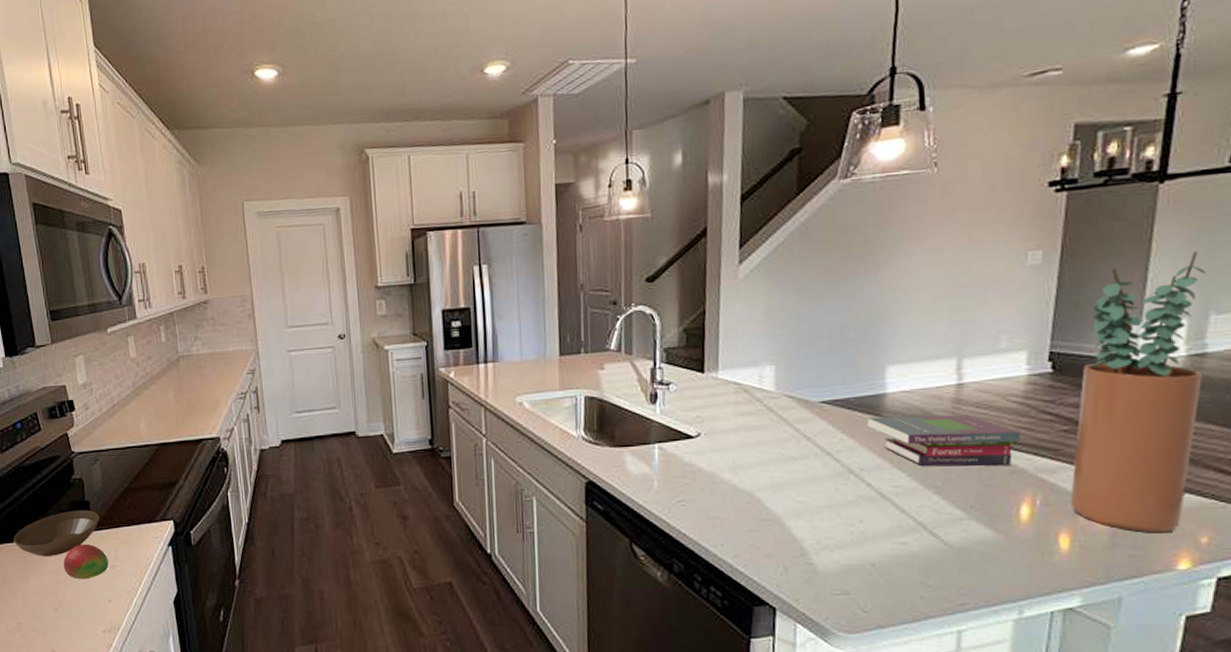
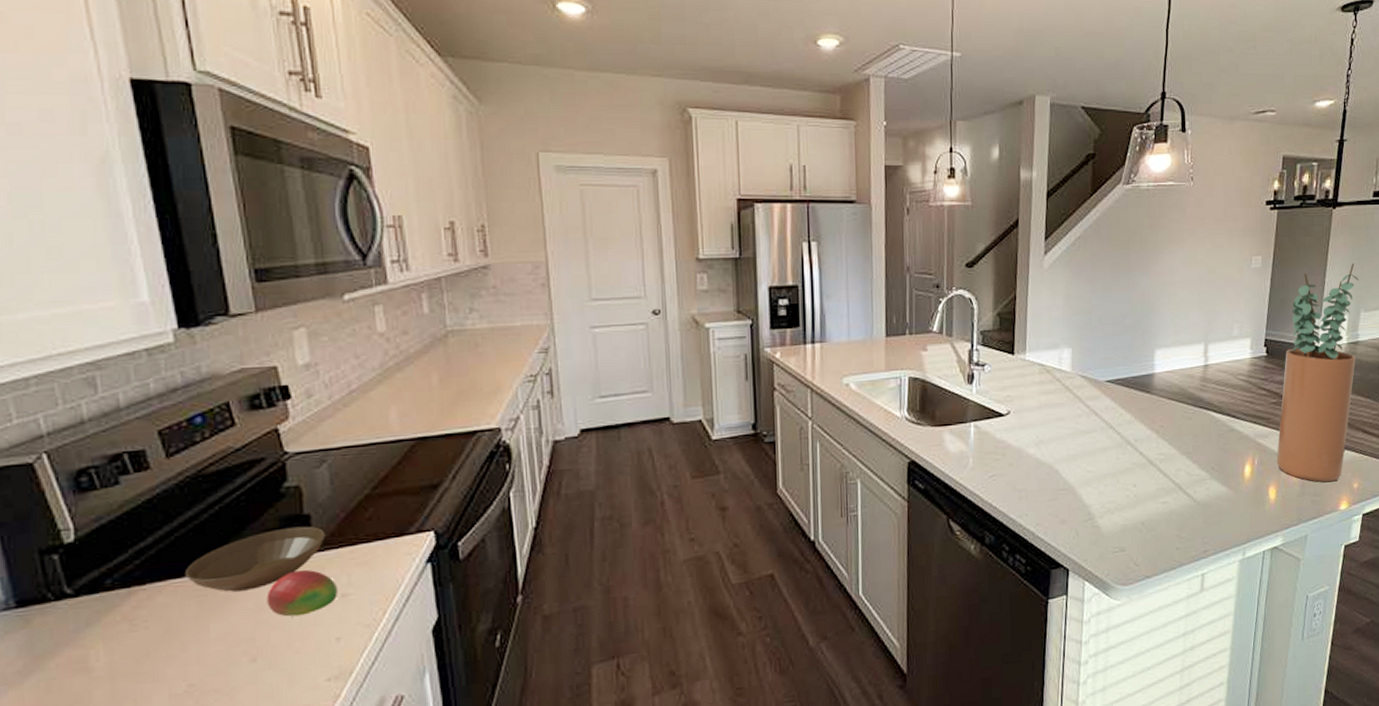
books: present [868,414,1021,466] -> none [1141,390,1246,435]

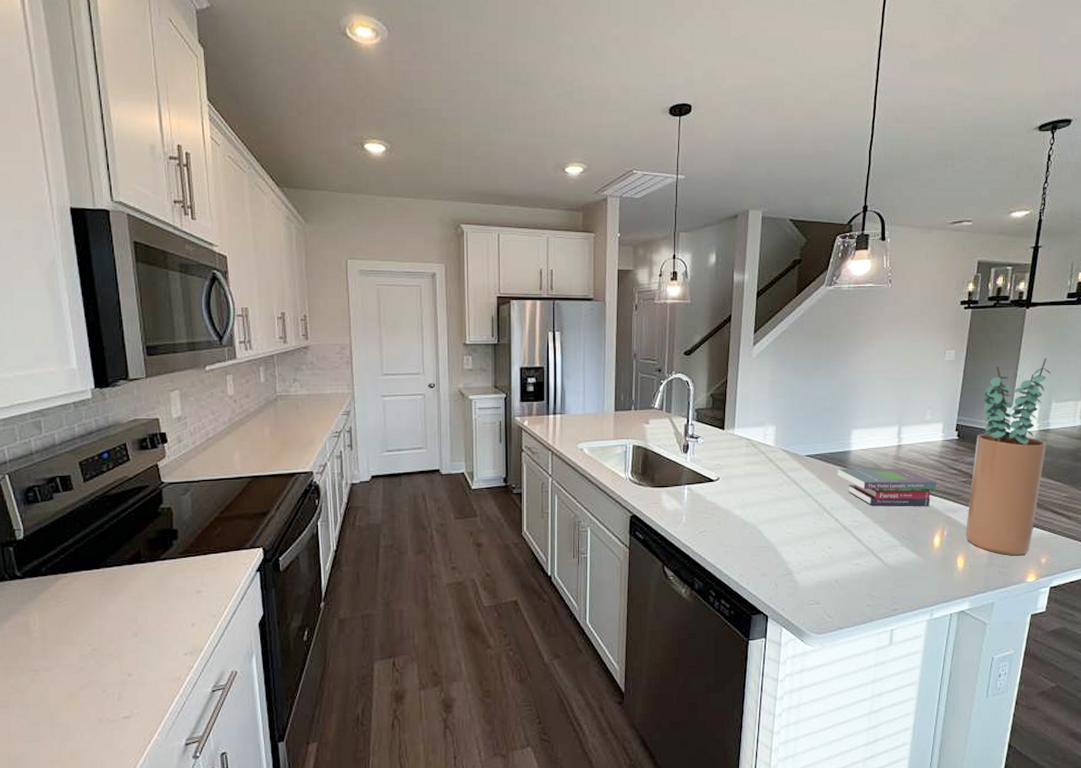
bowl: present [184,526,325,592] -> none [92,538,187,583]
fruit: present [266,570,338,617] -> none [146,571,194,605]
books: none [1141,390,1246,435] -> present [838,468,936,507]

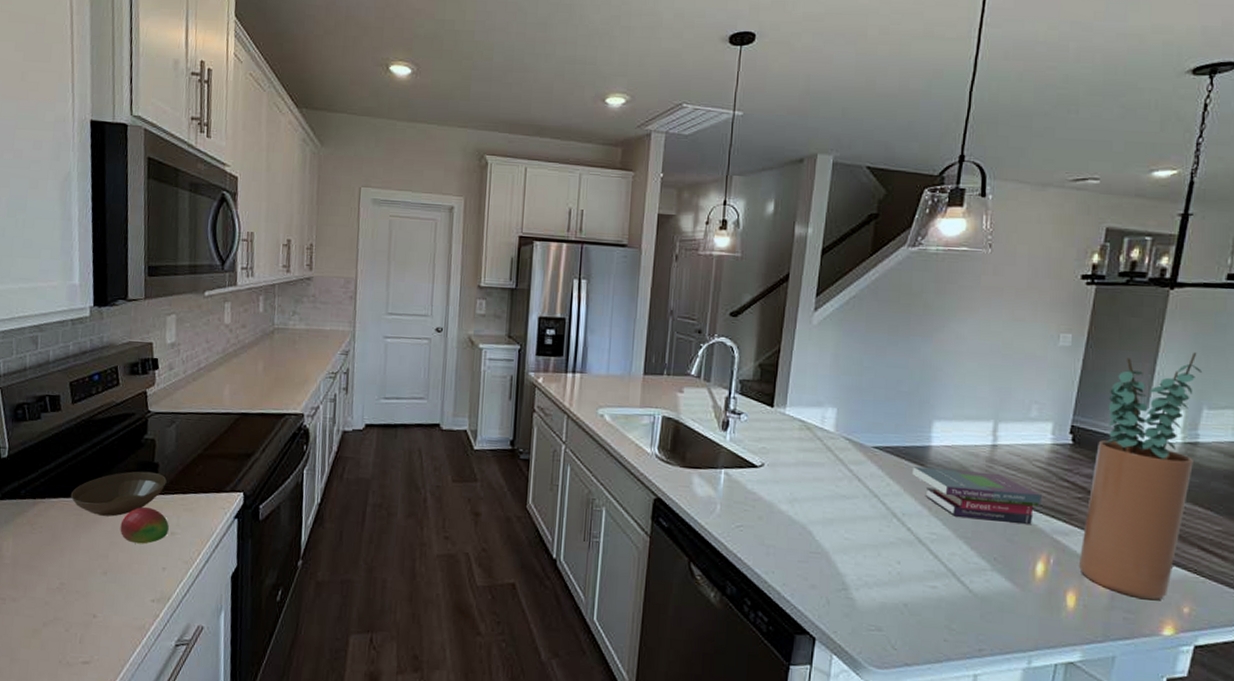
bowl: none [92,538,187,583] -> present [70,471,167,517]
fruit: none [146,571,194,605] -> present [120,507,169,544]

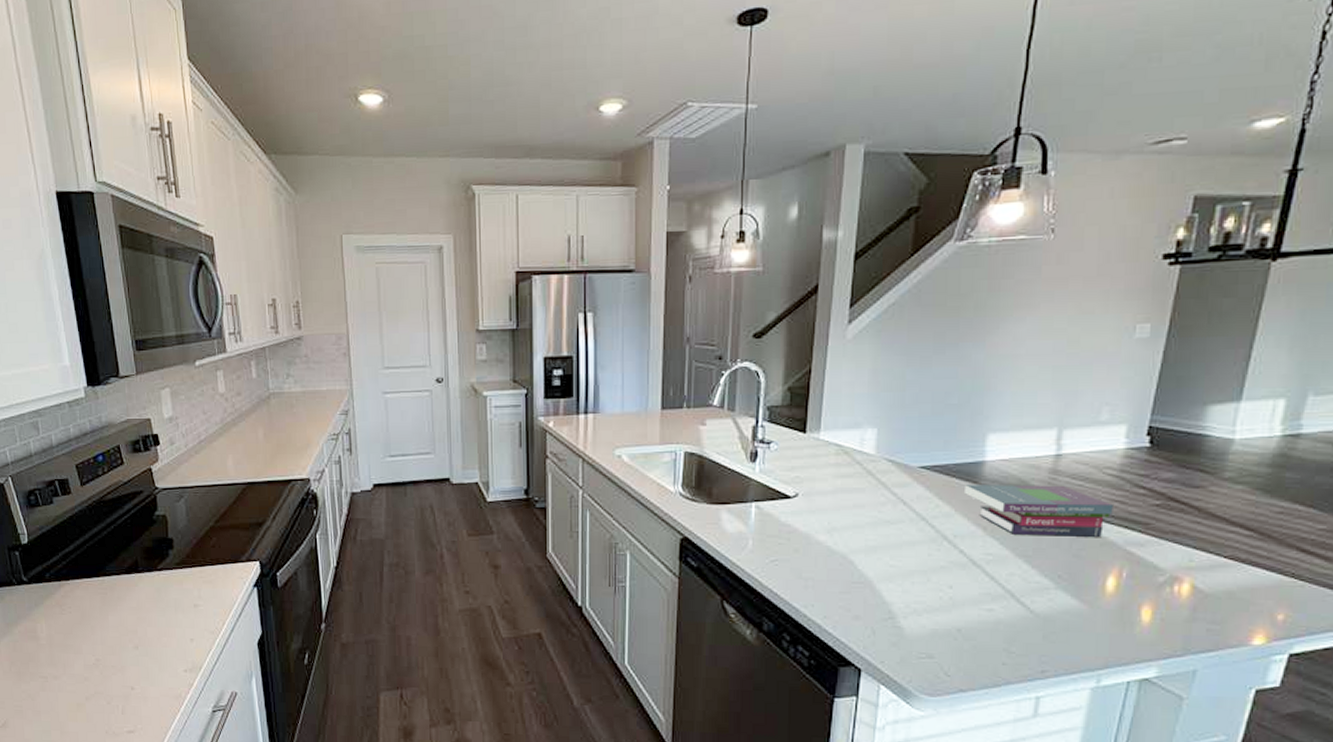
bowl: present [70,471,167,517] -> none [93,547,183,593]
fruit: present [120,507,169,544] -> none [144,582,191,618]
vase: present [1078,352,1203,601] -> none [1155,332,1309,609]

